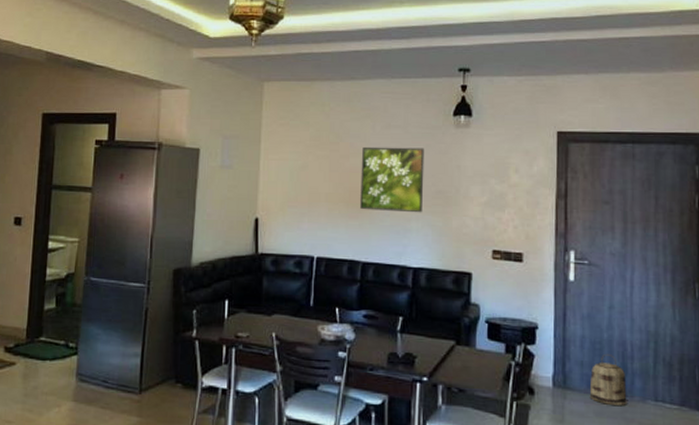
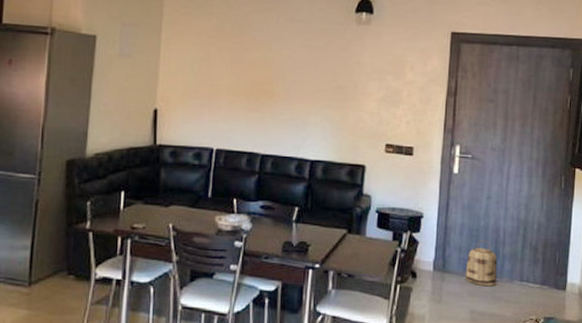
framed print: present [360,146,424,213] -> none [261,39,326,107]

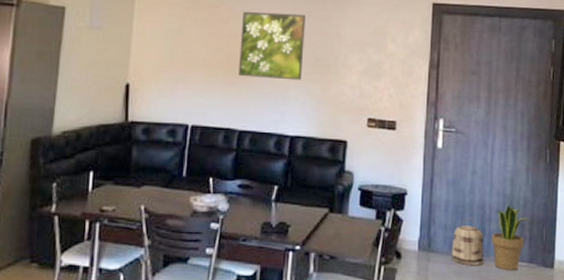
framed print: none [261,39,326,107] -> present [239,11,305,81]
potted plant: none [505,229,543,291] -> present [491,205,530,270]

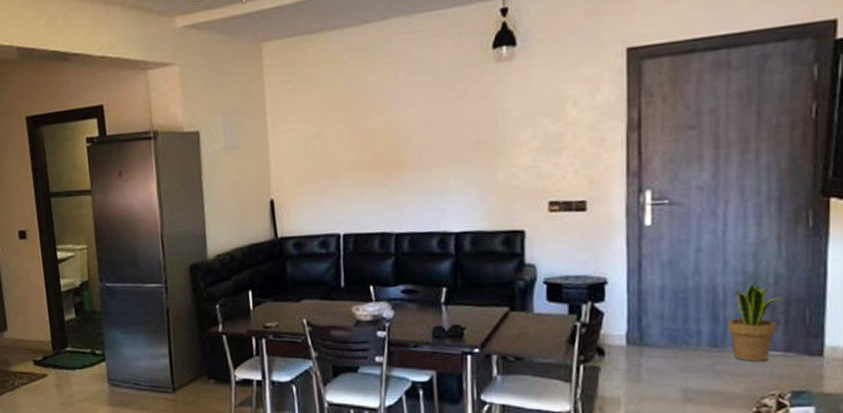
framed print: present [239,11,305,81] -> none [384,93,462,175]
basket: present [451,216,484,266] -> none [671,302,718,359]

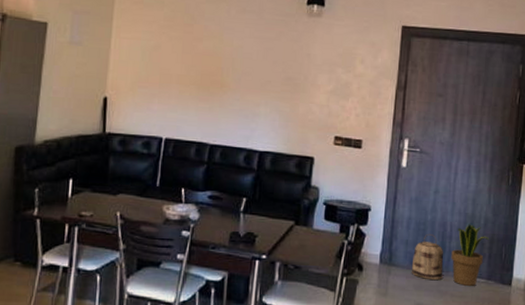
basket: none [671,302,718,359] -> present [411,233,444,281]

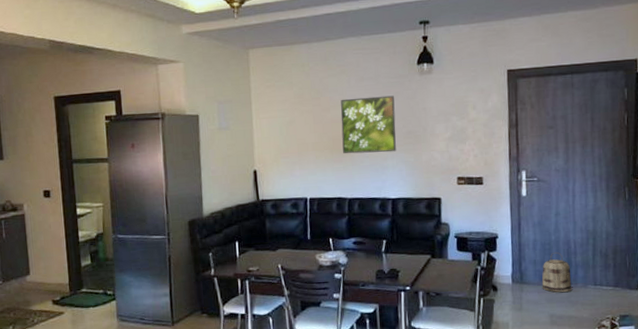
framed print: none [211,30,277,99] -> present [341,95,396,154]
potted plant: present [451,224,490,286] -> none [578,239,613,294]

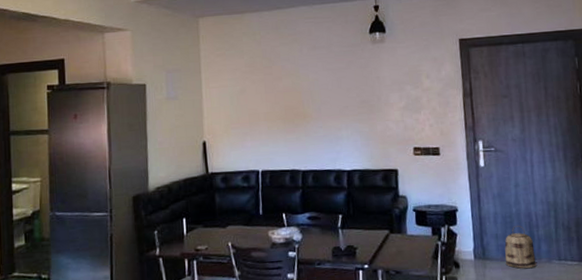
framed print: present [341,95,396,154] -> none [293,64,351,124]

